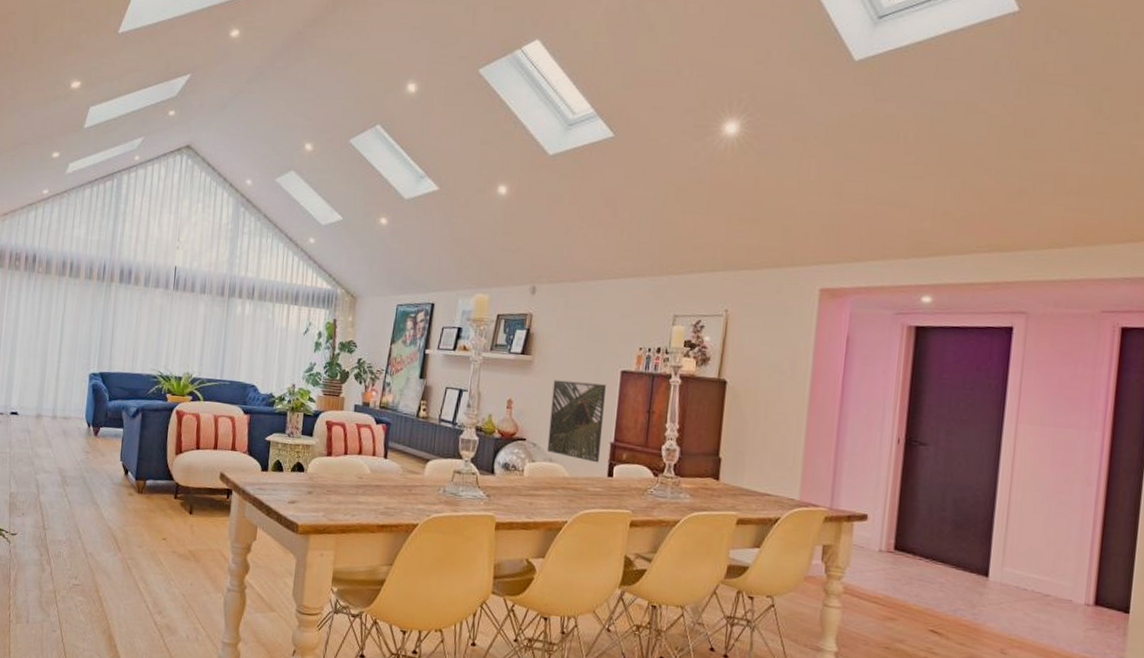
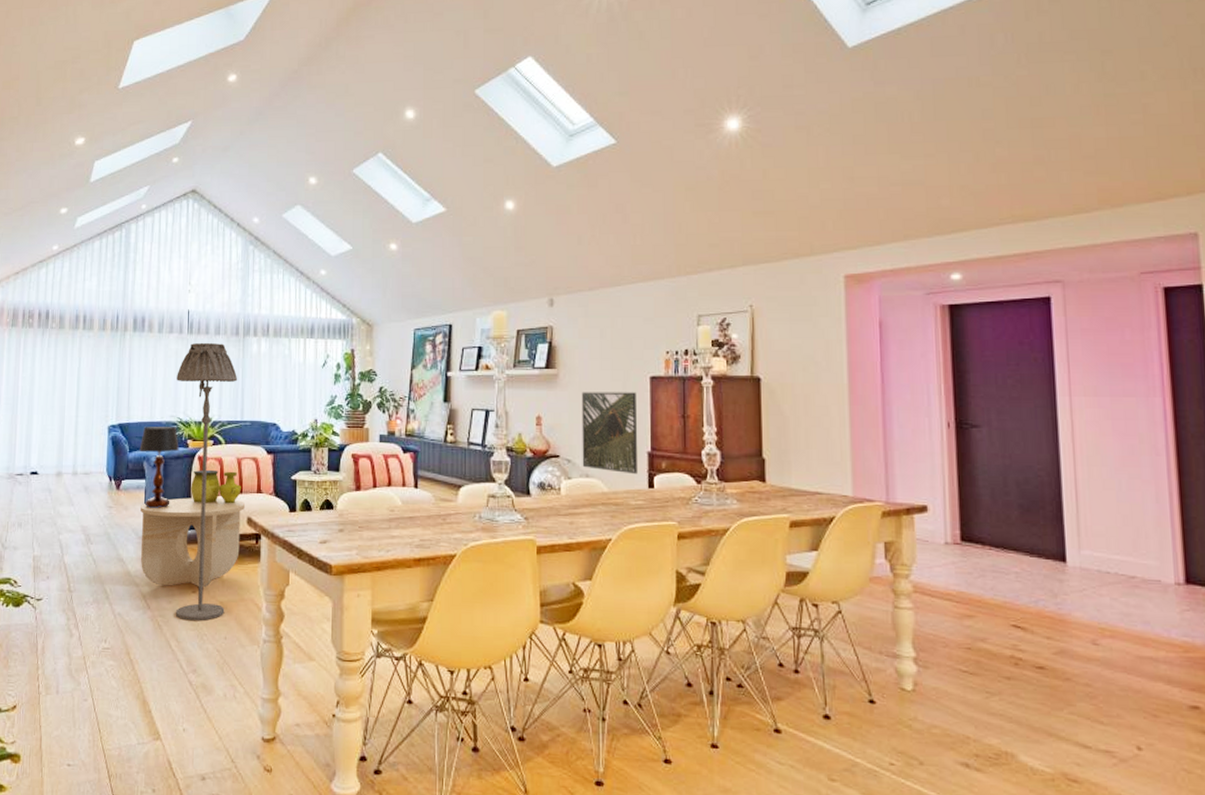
side table: none [114,449,220,536] -> present [140,498,246,588]
table lamp: none [119,377,158,457] -> present [139,426,179,508]
floor lamp: none [145,299,220,566] -> present [175,342,238,621]
decorative vase: none [167,423,217,459] -> present [191,470,241,504]

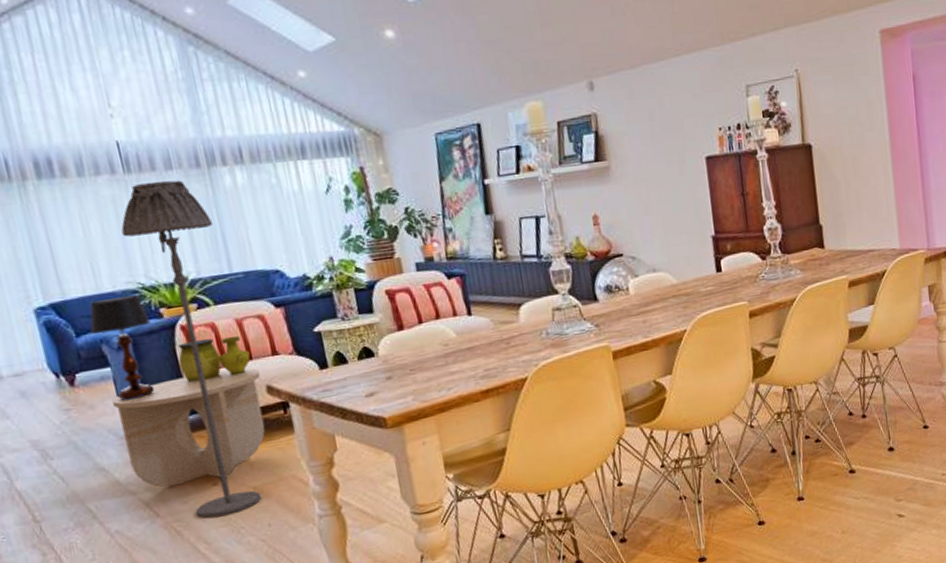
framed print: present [581,392,639,475] -> none [637,175,705,263]

